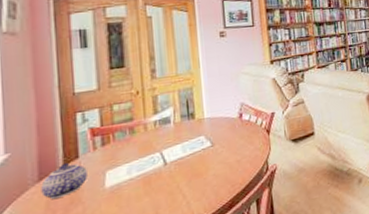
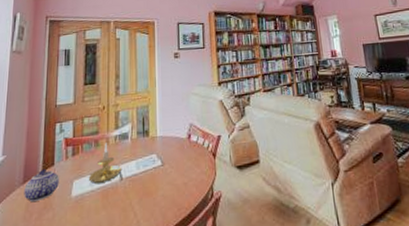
candle holder: none [124,129,164,172] -> present [88,143,121,183]

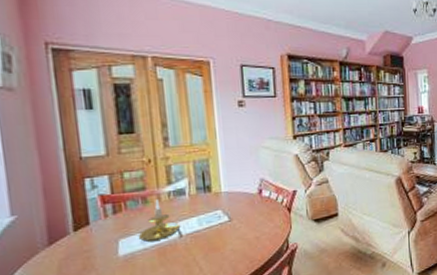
teapot: present [24,168,59,203] -> none [51,228,100,265]

